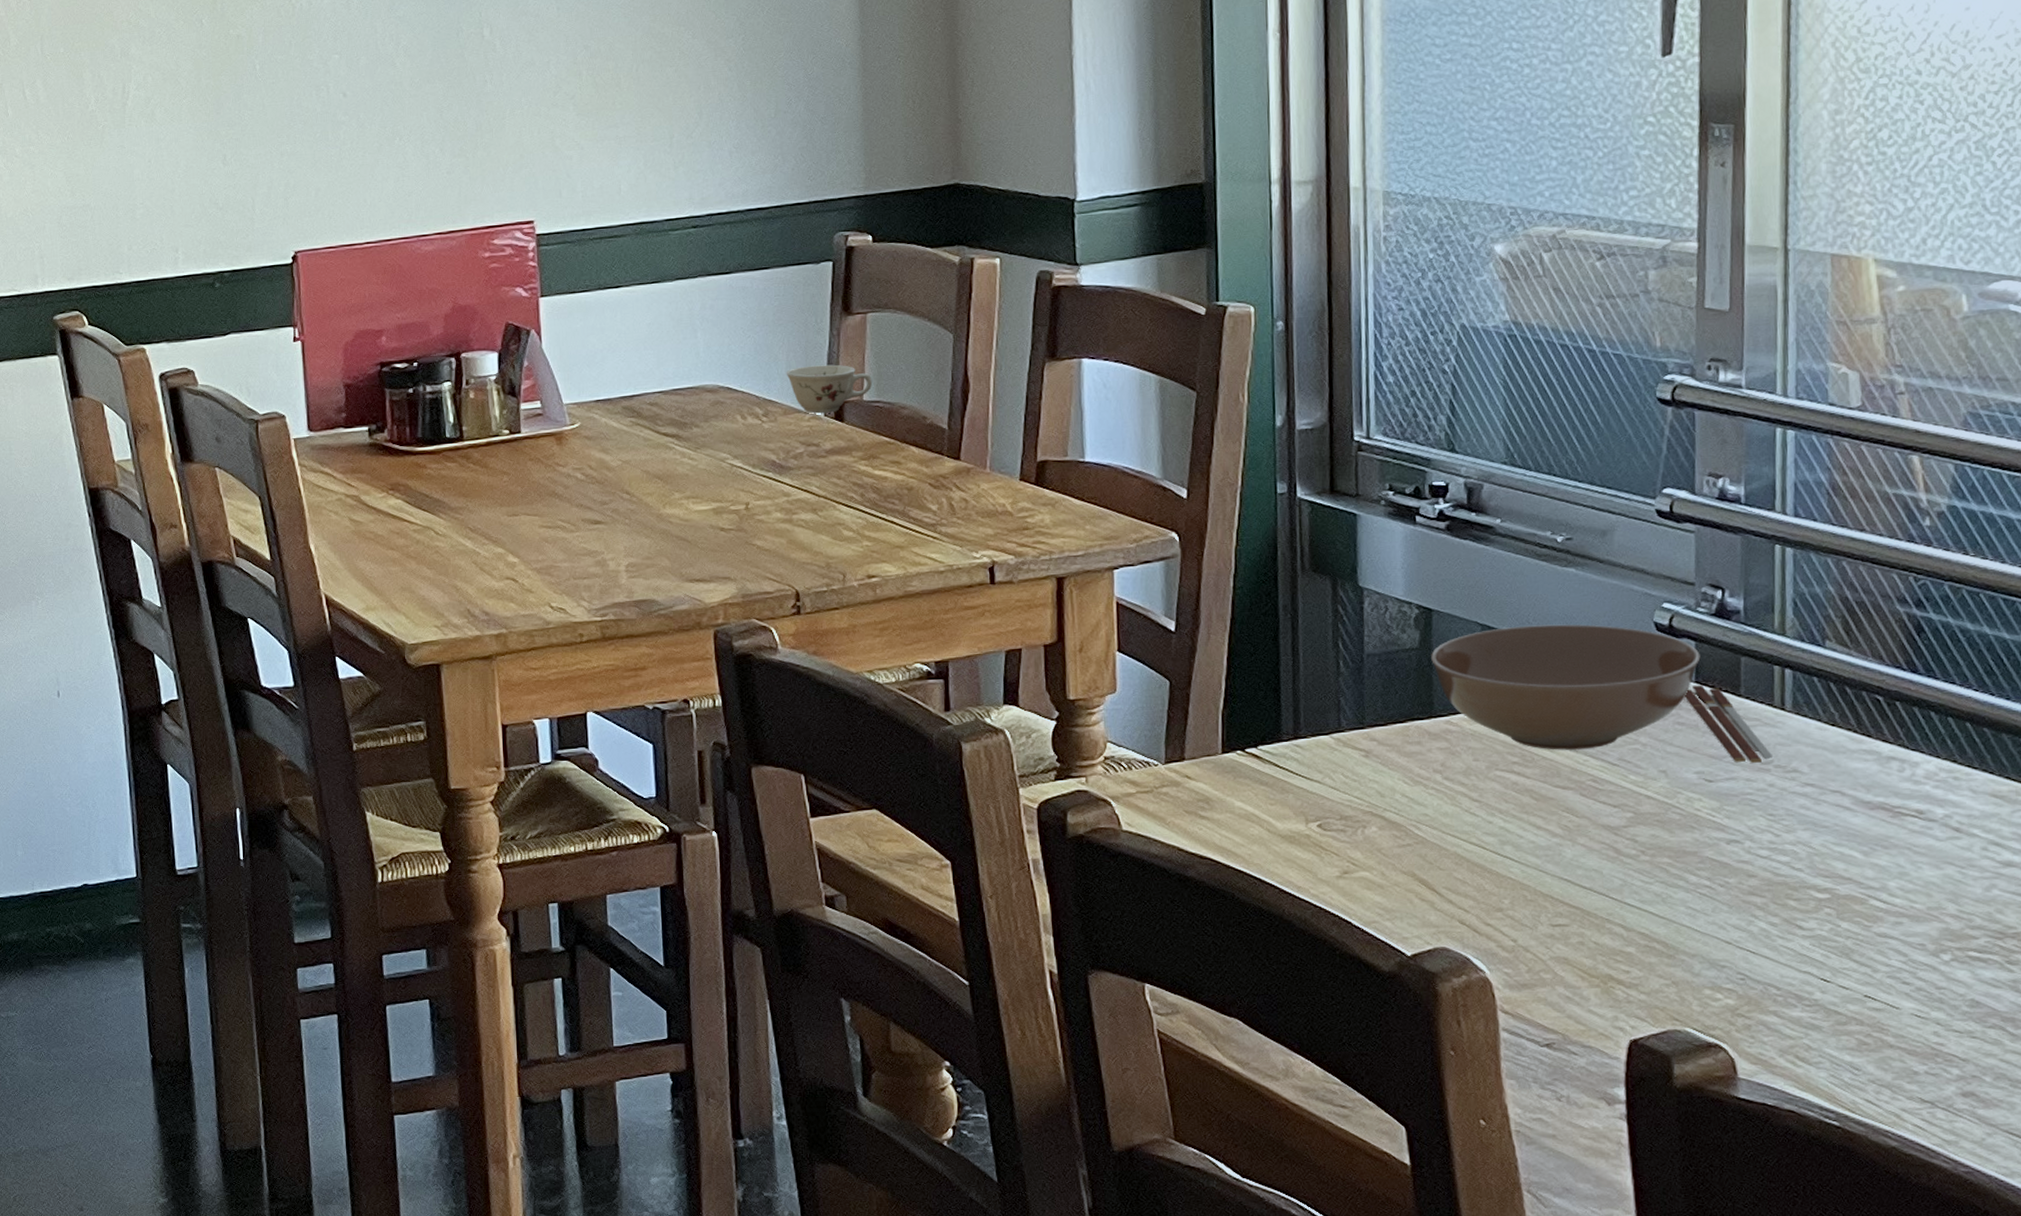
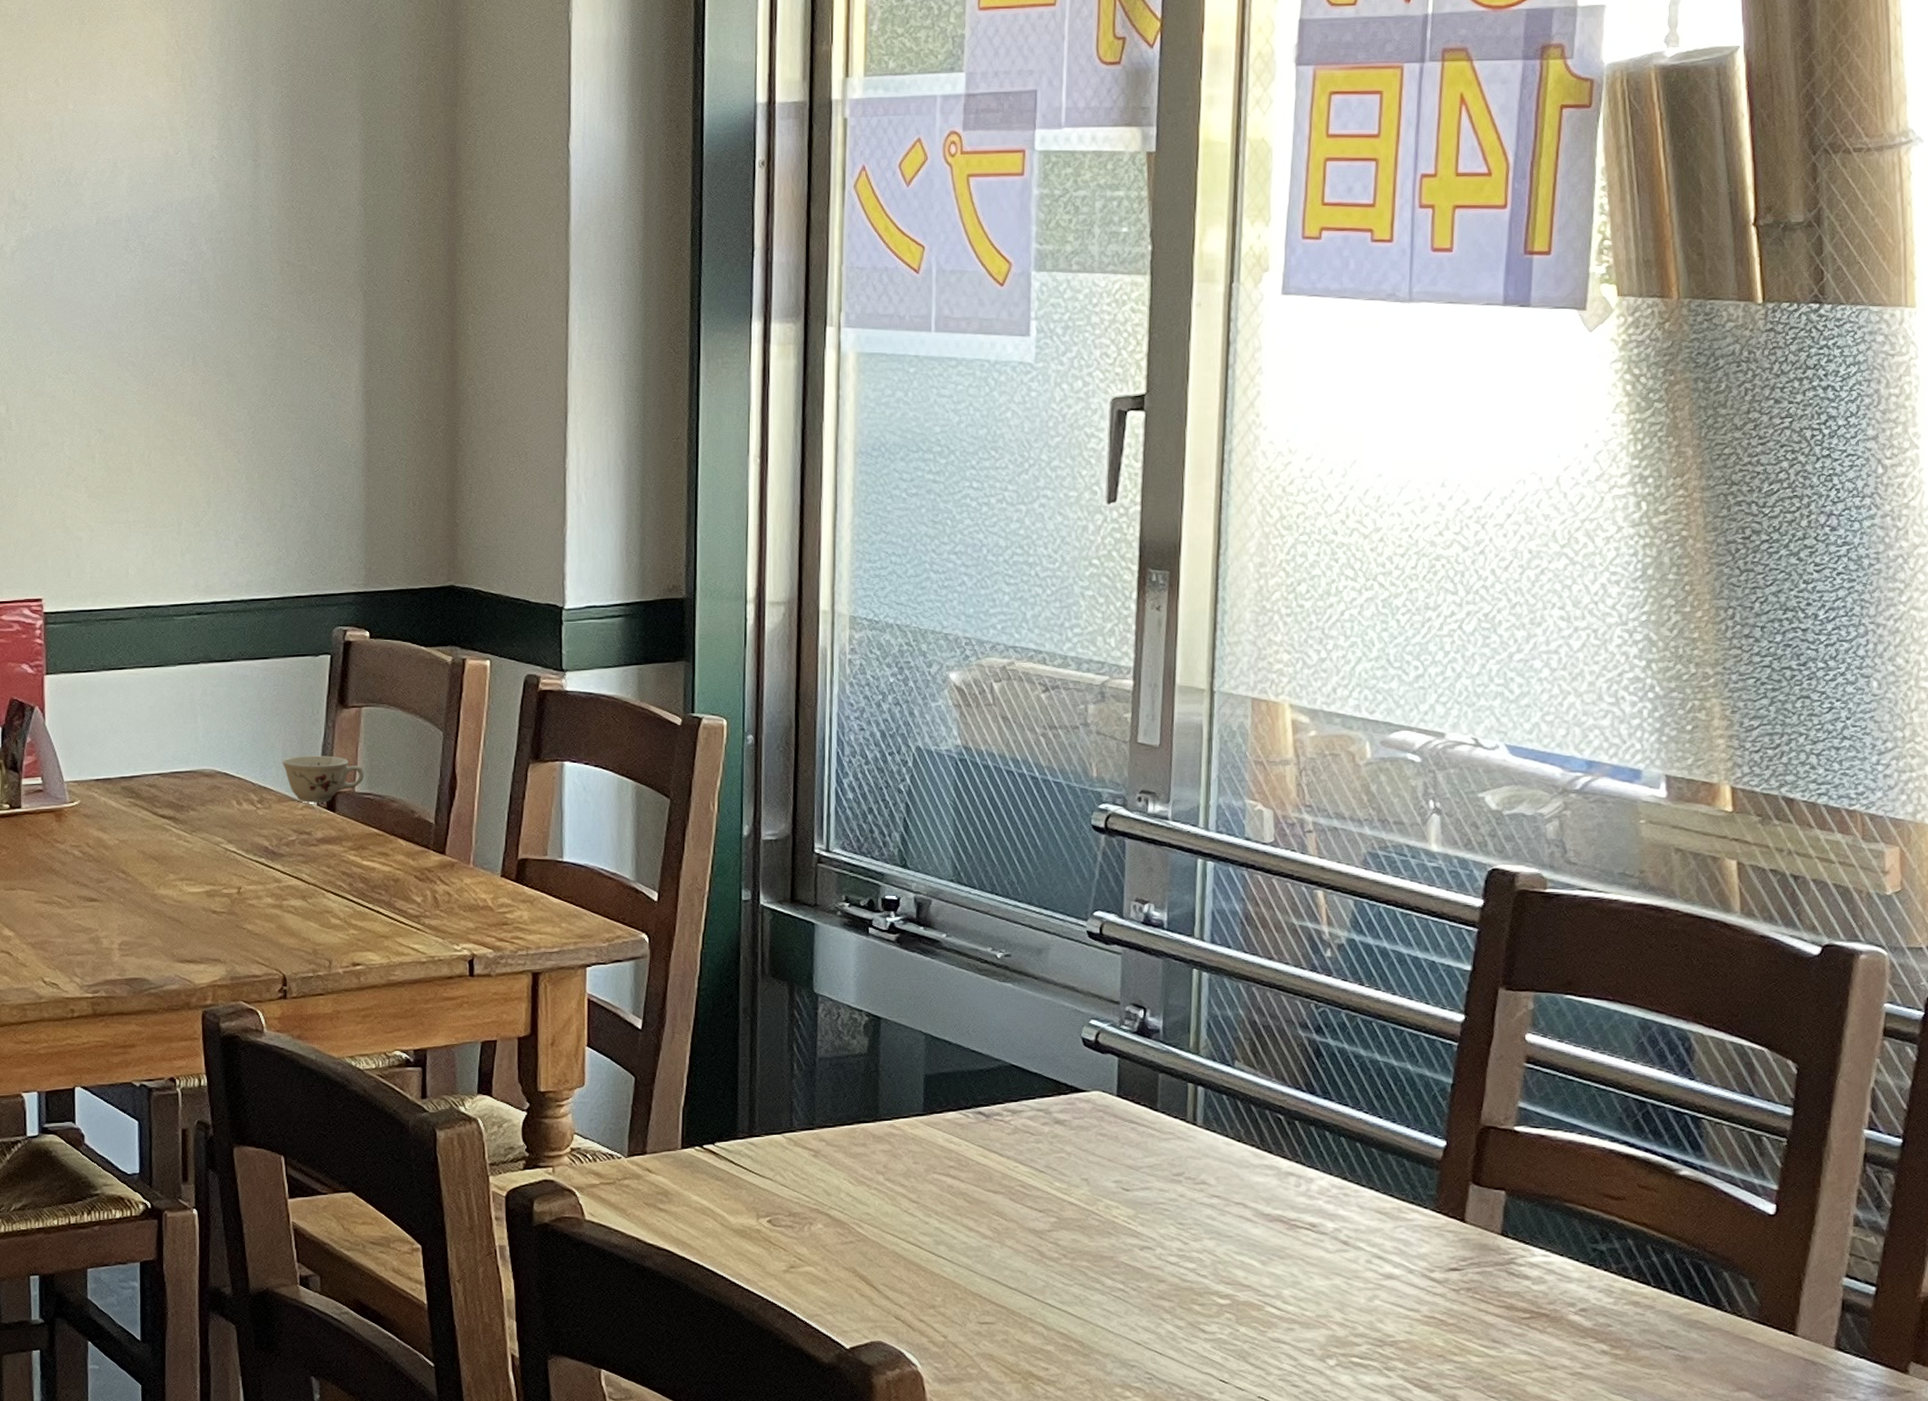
bowl: present [1431,624,1701,750] -> none [878,1036,1123,1156]
chopsticks: present [1685,685,1772,763] -> none [1107,1098,1184,1174]

